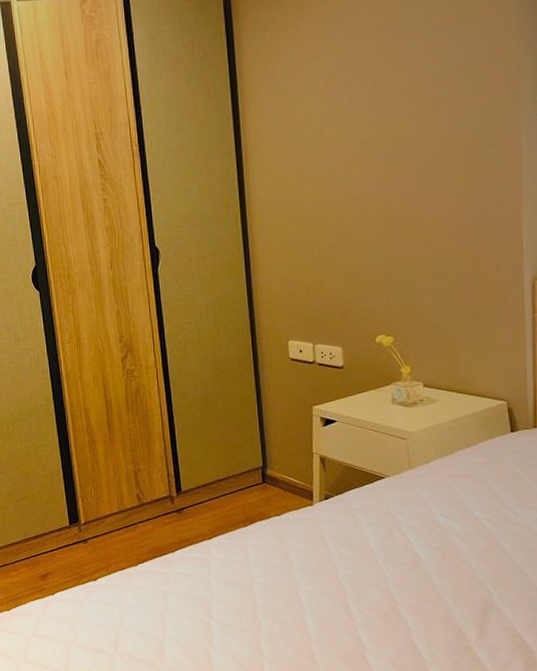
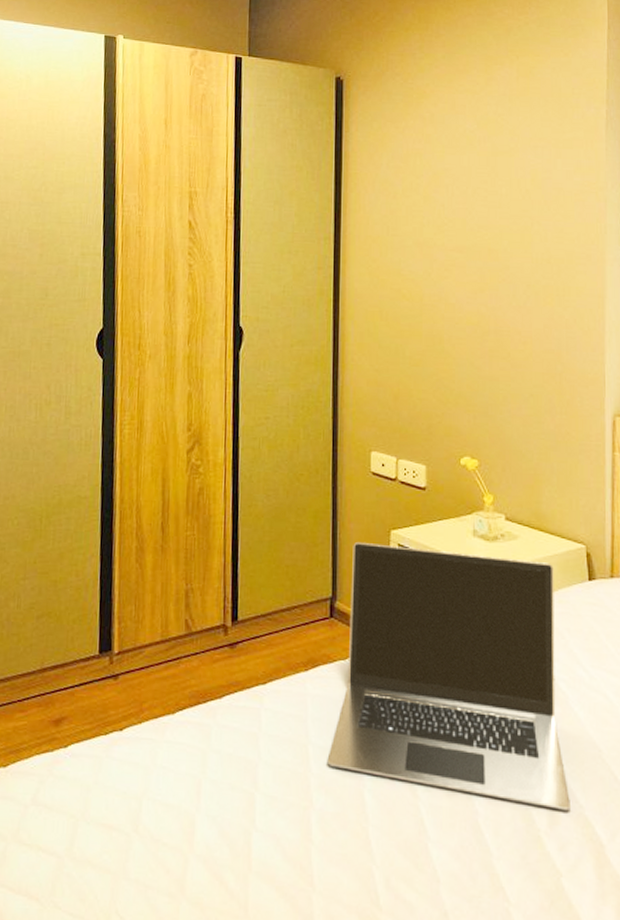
laptop: none [270,418,499,625] -> present [327,541,570,810]

